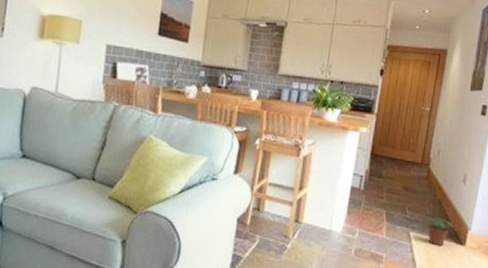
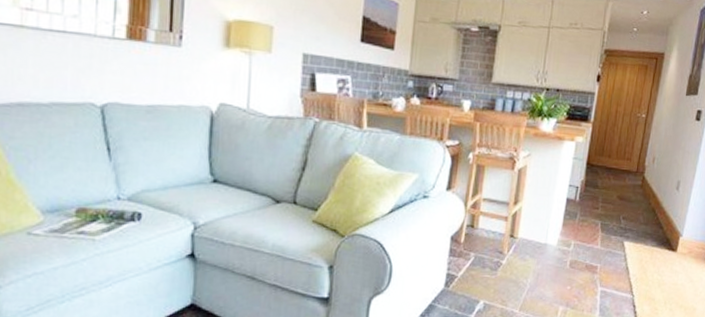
potted plant: present [426,216,454,247] -> none [639,224,667,254]

